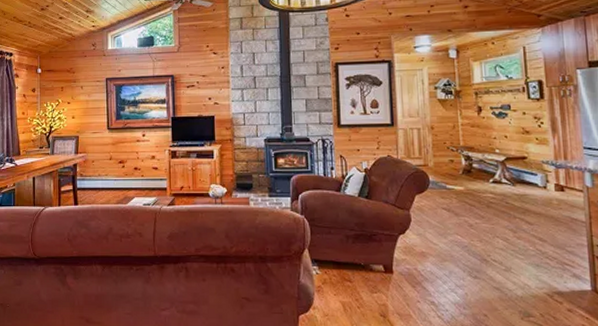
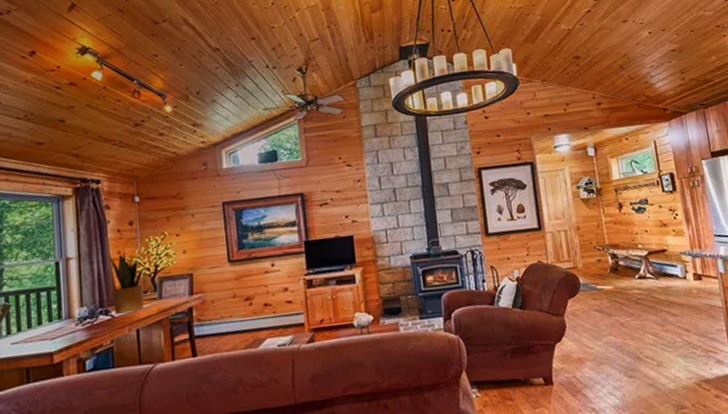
planter: none [16,113,42,163] -> present [109,252,145,314]

